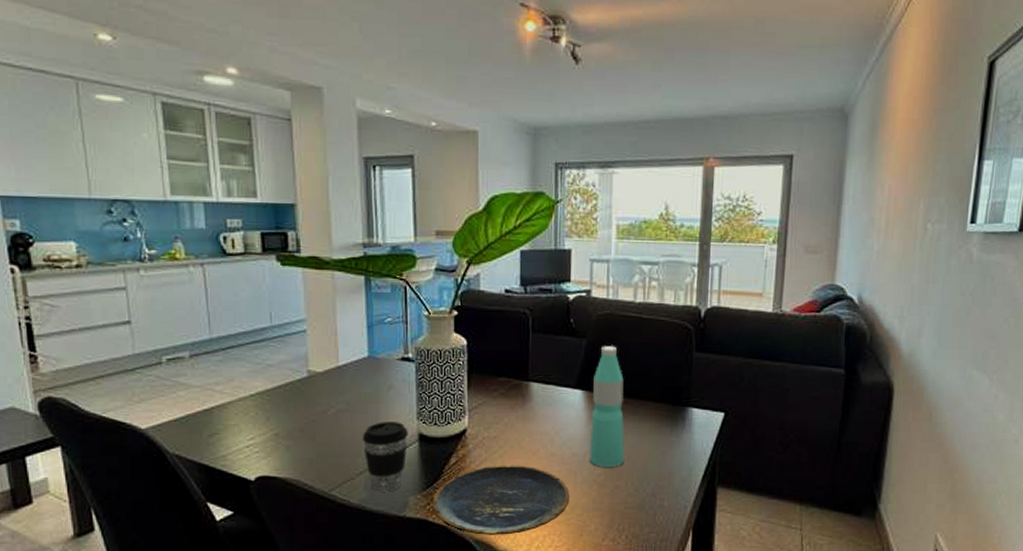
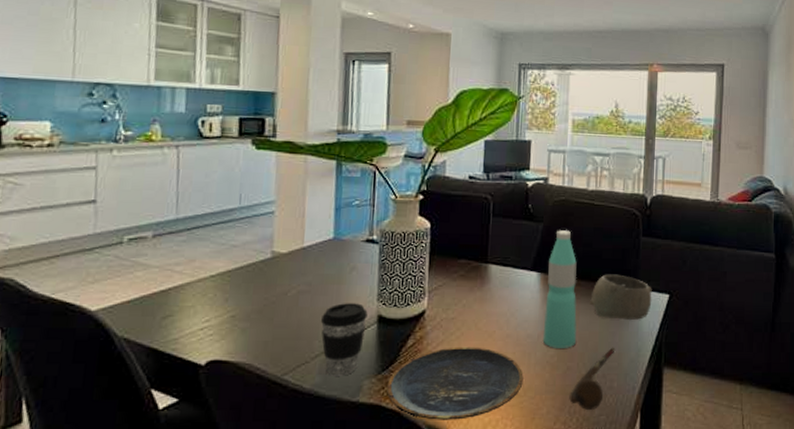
spoon: none [618,466,666,527] -> present [569,347,616,410]
bowl: none [638,392,706,439] -> present [590,274,652,320]

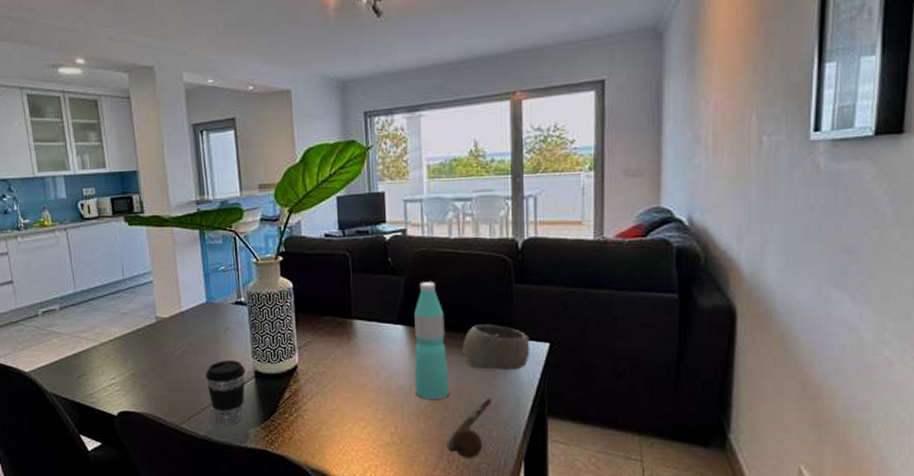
plate: present [387,347,524,420] -> none [271,398,399,465]

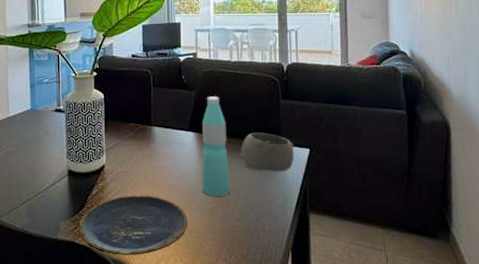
coffee cup: present [206,360,245,425] -> none [26,160,60,218]
plate: none [271,398,399,465] -> present [79,195,188,255]
spoon: present [447,397,493,458] -> none [228,195,265,249]

